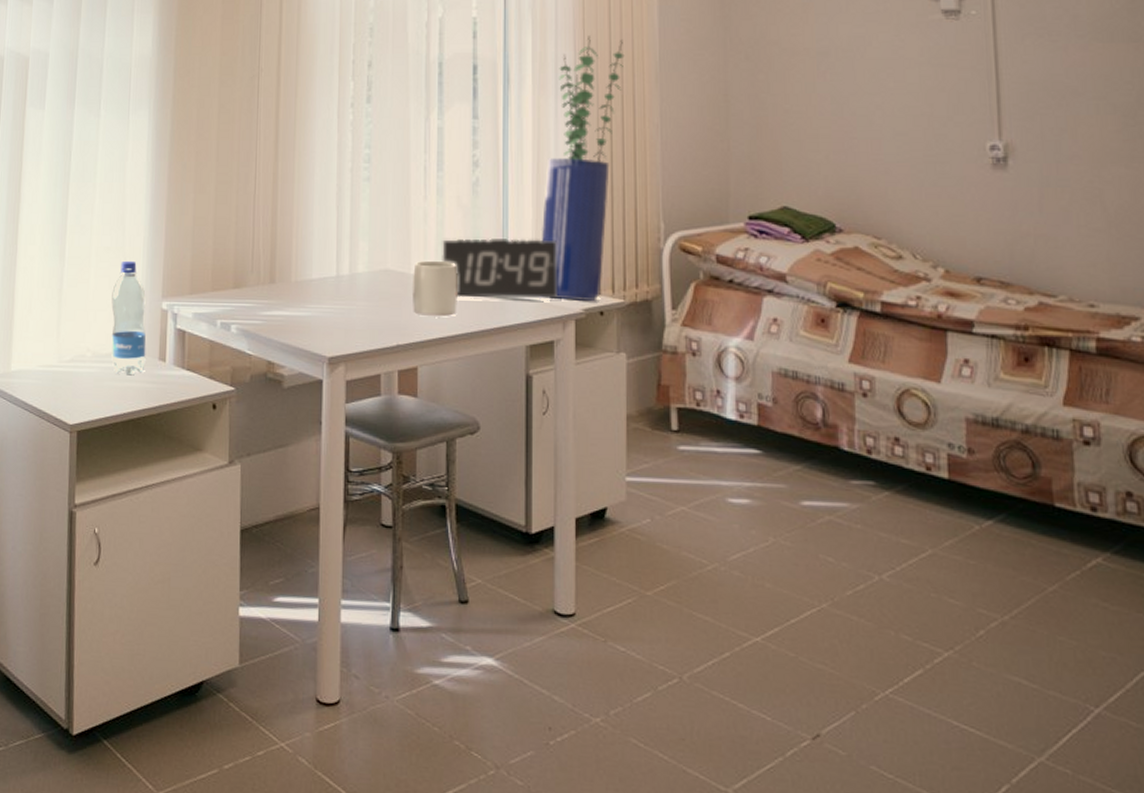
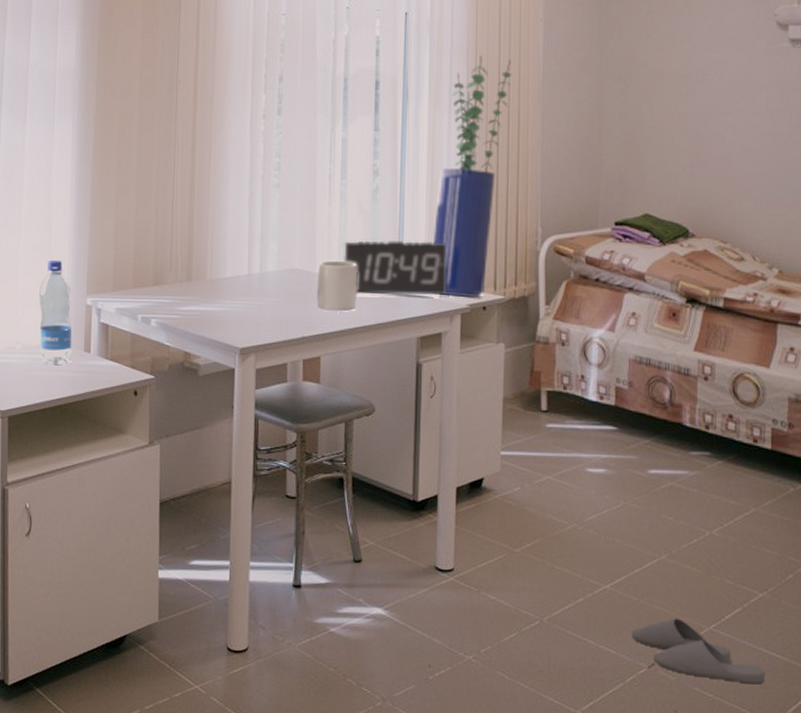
slippers: none [790,679,958,765] -> present [631,618,765,685]

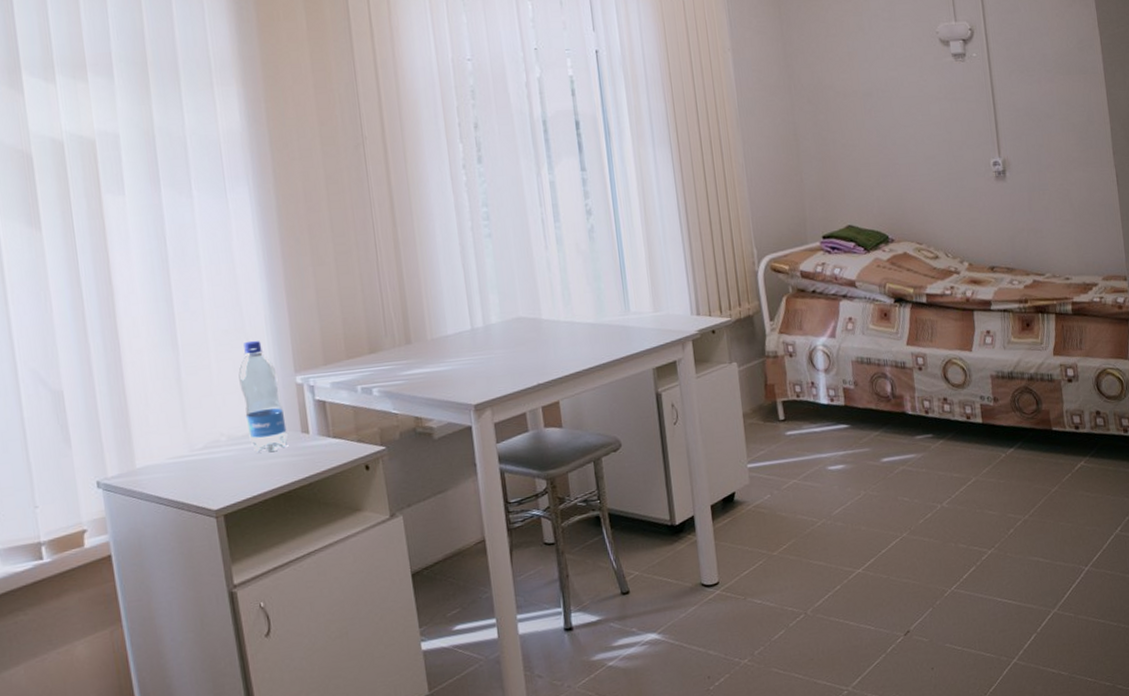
mug: present [316,260,358,312] -> none [543,303,589,356]
alarm clock: present [344,241,447,296] -> none [567,274,675,333]
vase: present [432,56,512,298] -> none [652,88,711,324]
slippers: present [631,618,765,685] -> none [886,586,1002,635]

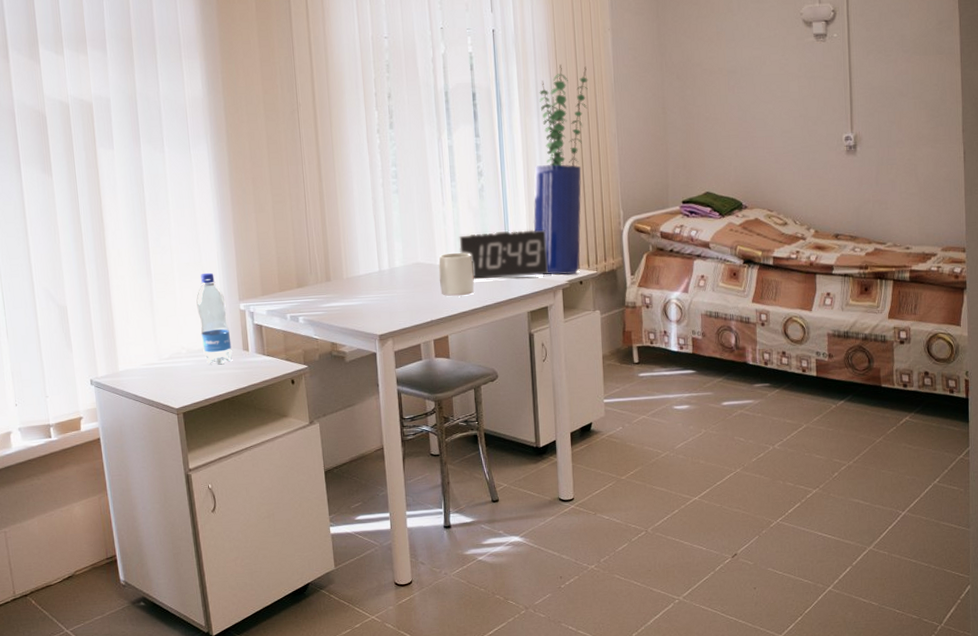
mug: none [543,303,589,356] -> present [438,252,475,297]
alarm clock: none [567,274,675,333] -> present [459,230,548,279]
vase: none [652,88,711,324] -> present [533,64,588,275]

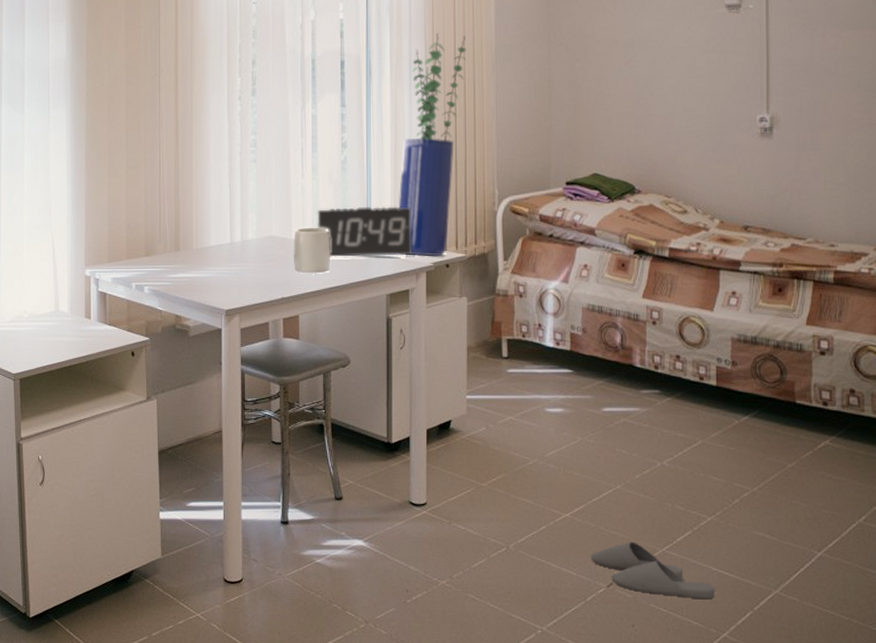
bottle: present [196,272,233,365] -> none [43,236,74,331]
slippers: none [717,516,821,561] -> present [591,541,715,600]

